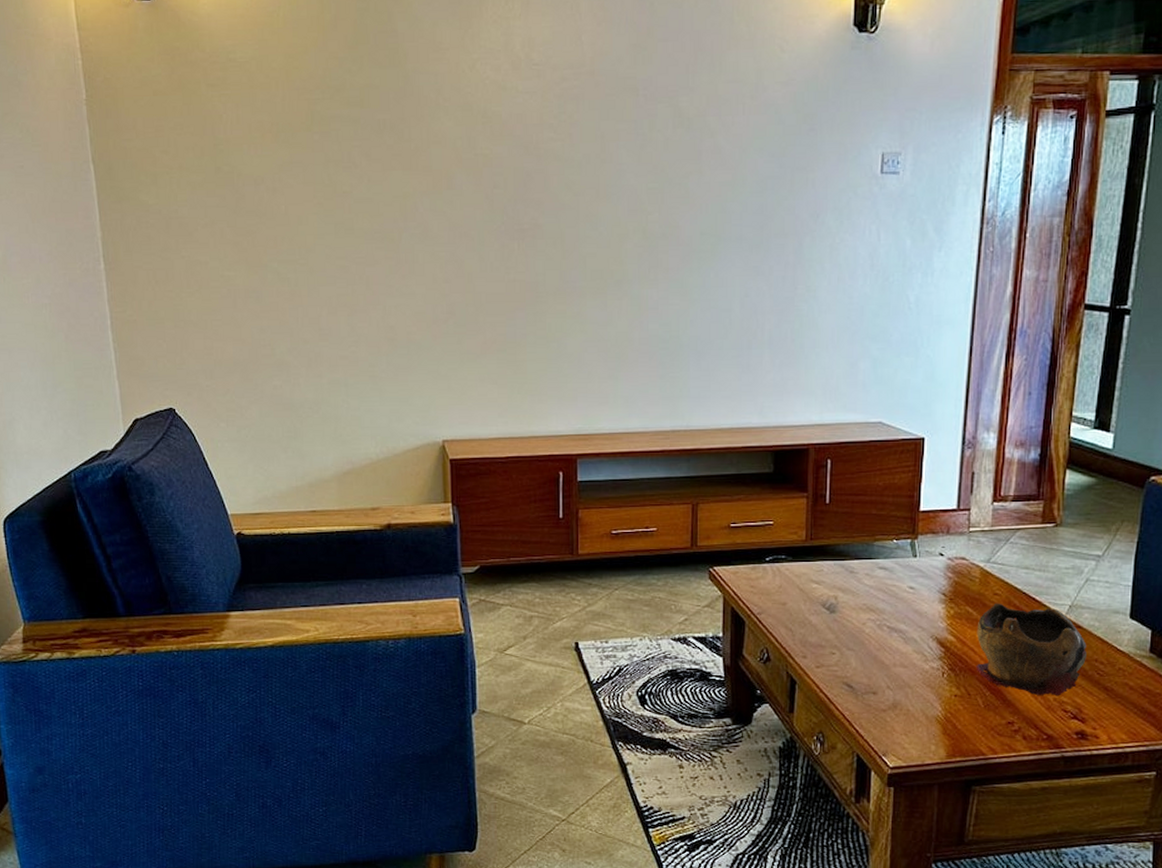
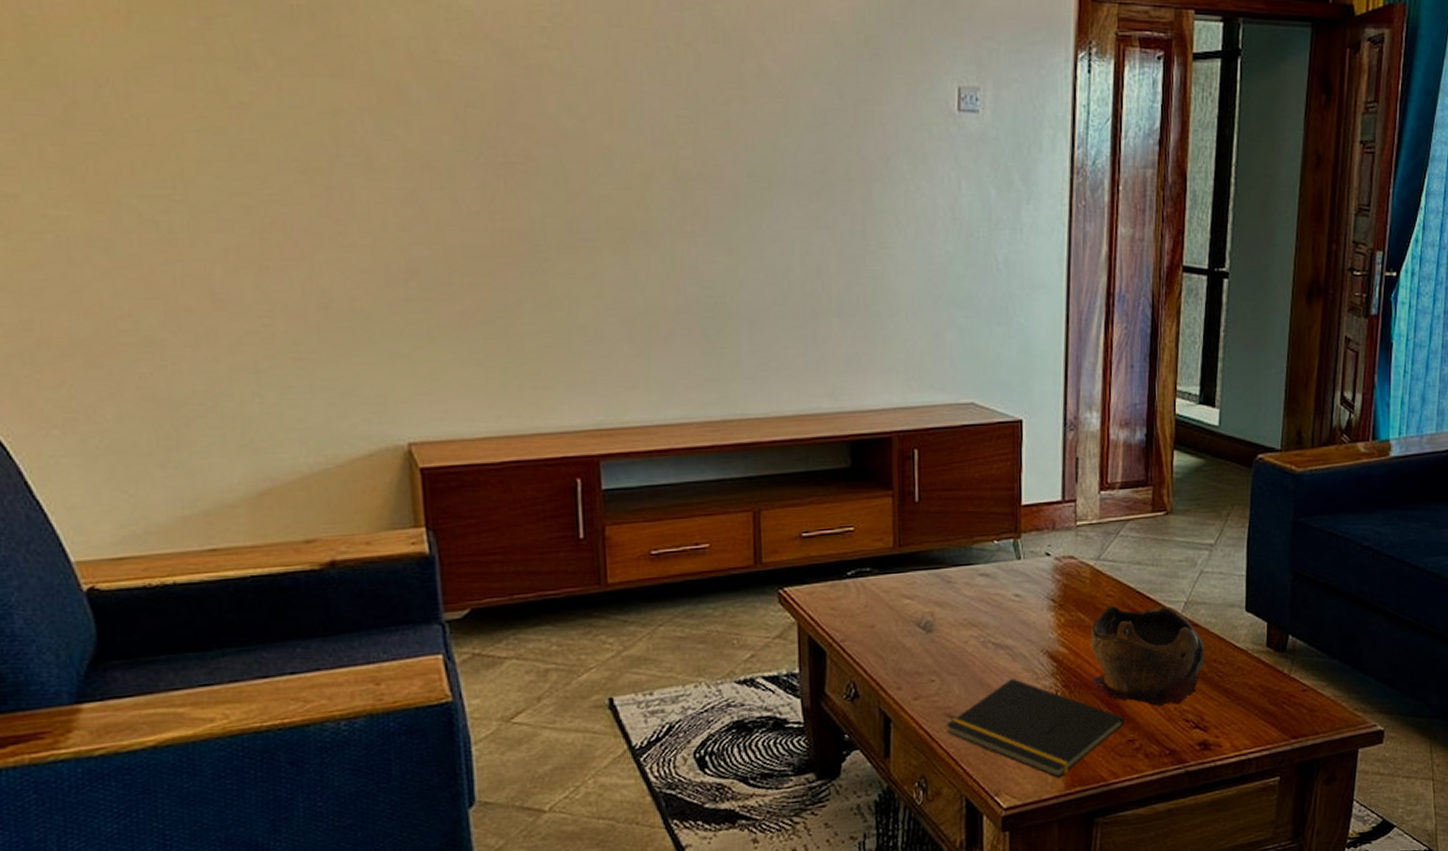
notepad: none [842,657,1005,747] -> present [945,677,1124,777]

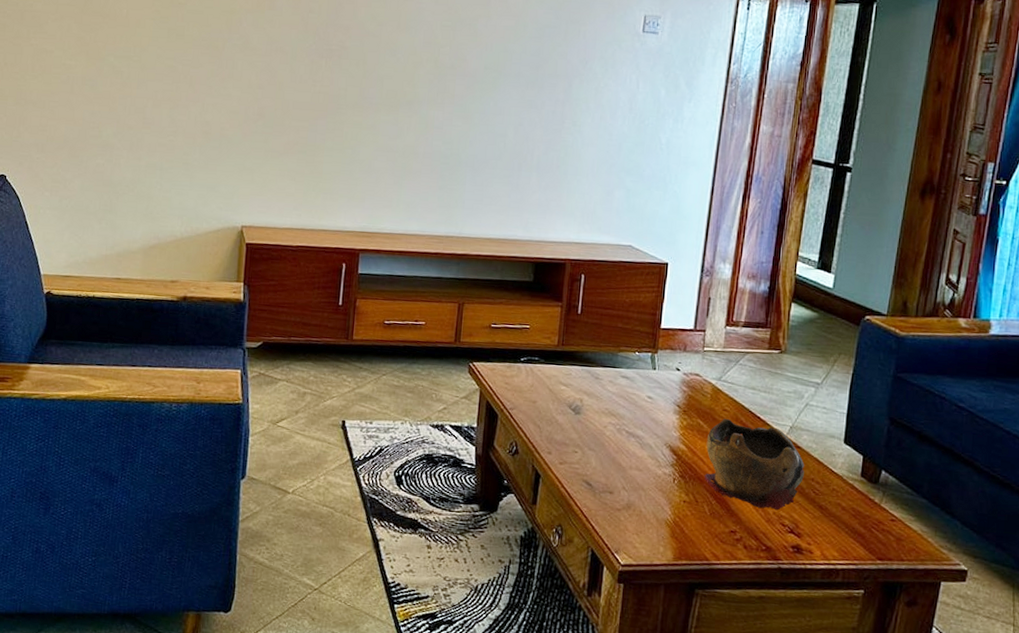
notepad: present [945,677,1124,777] -> none [582,461,729,549]

